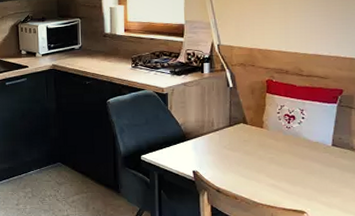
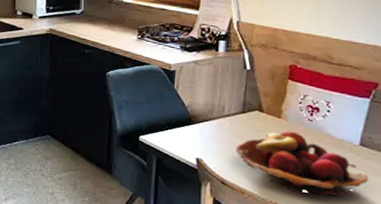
fruit basket: none [227,139,343,194] -> present [236,131,369,196]

